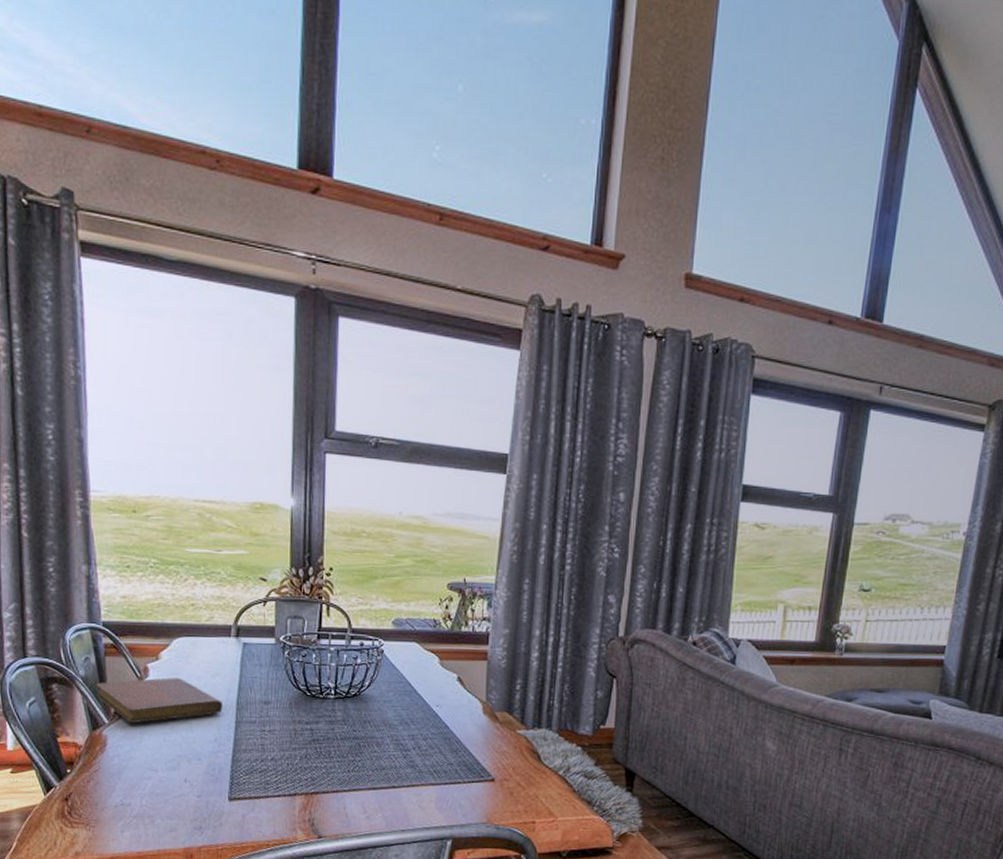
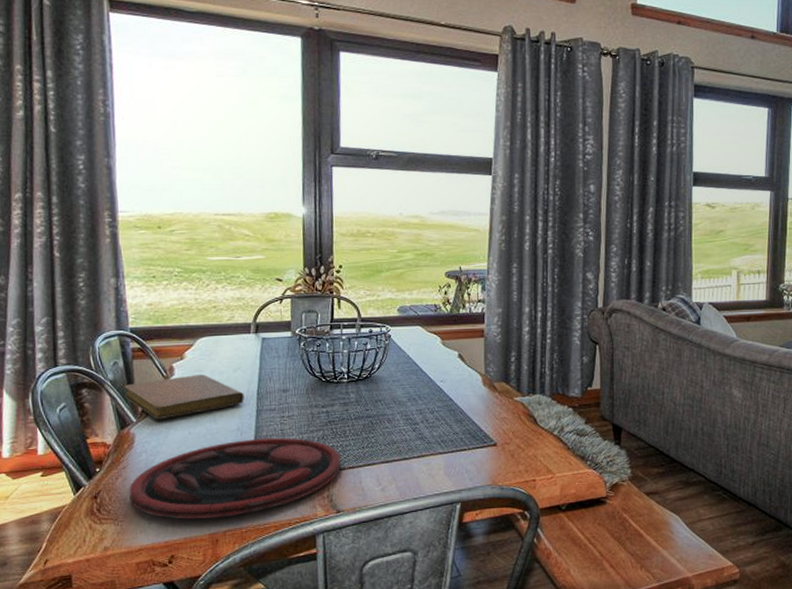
plate: none [101,752,324,833] -> present [129,438,341,520]

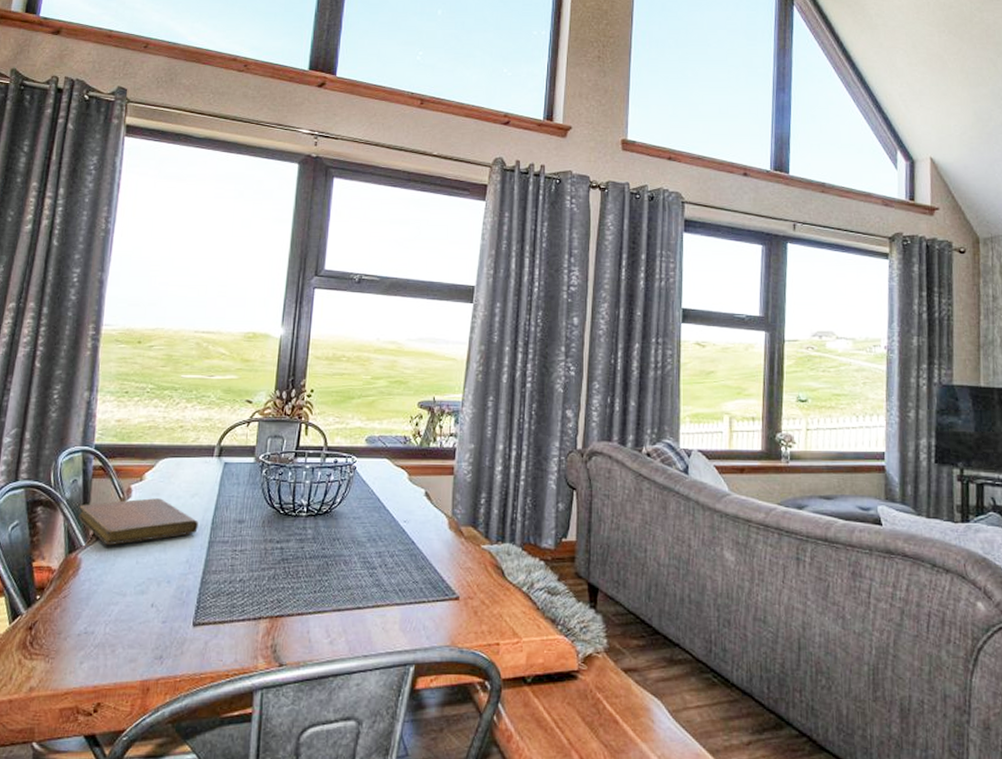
plate: present [129,438,341,520] -> none [65,574,290,663]

